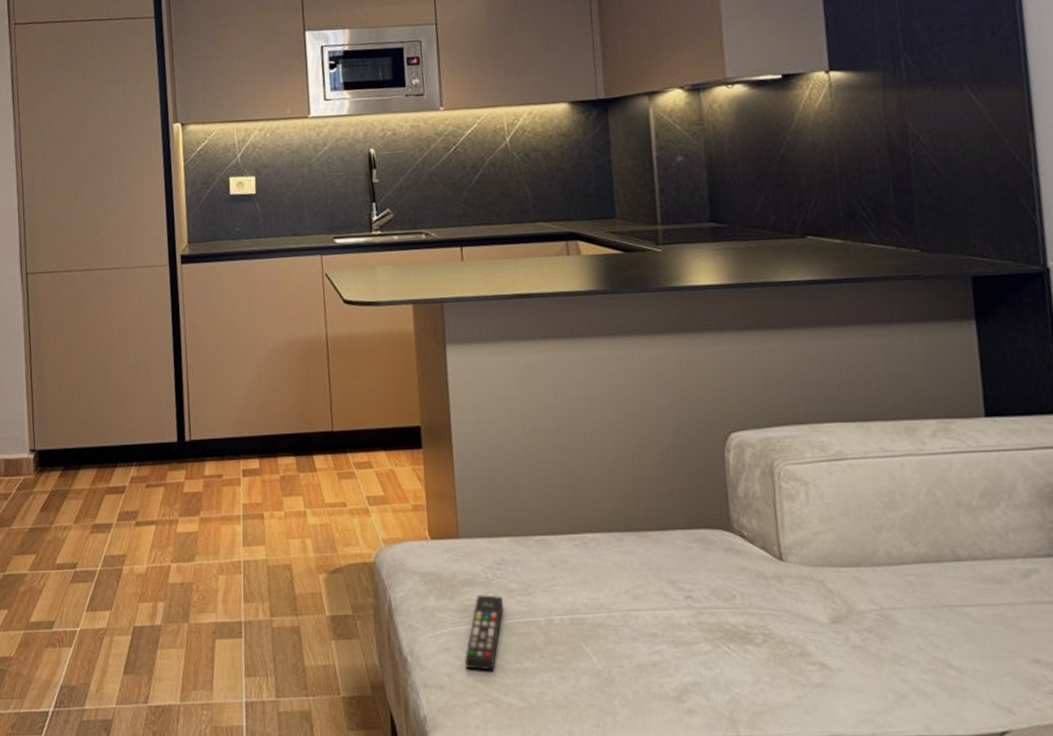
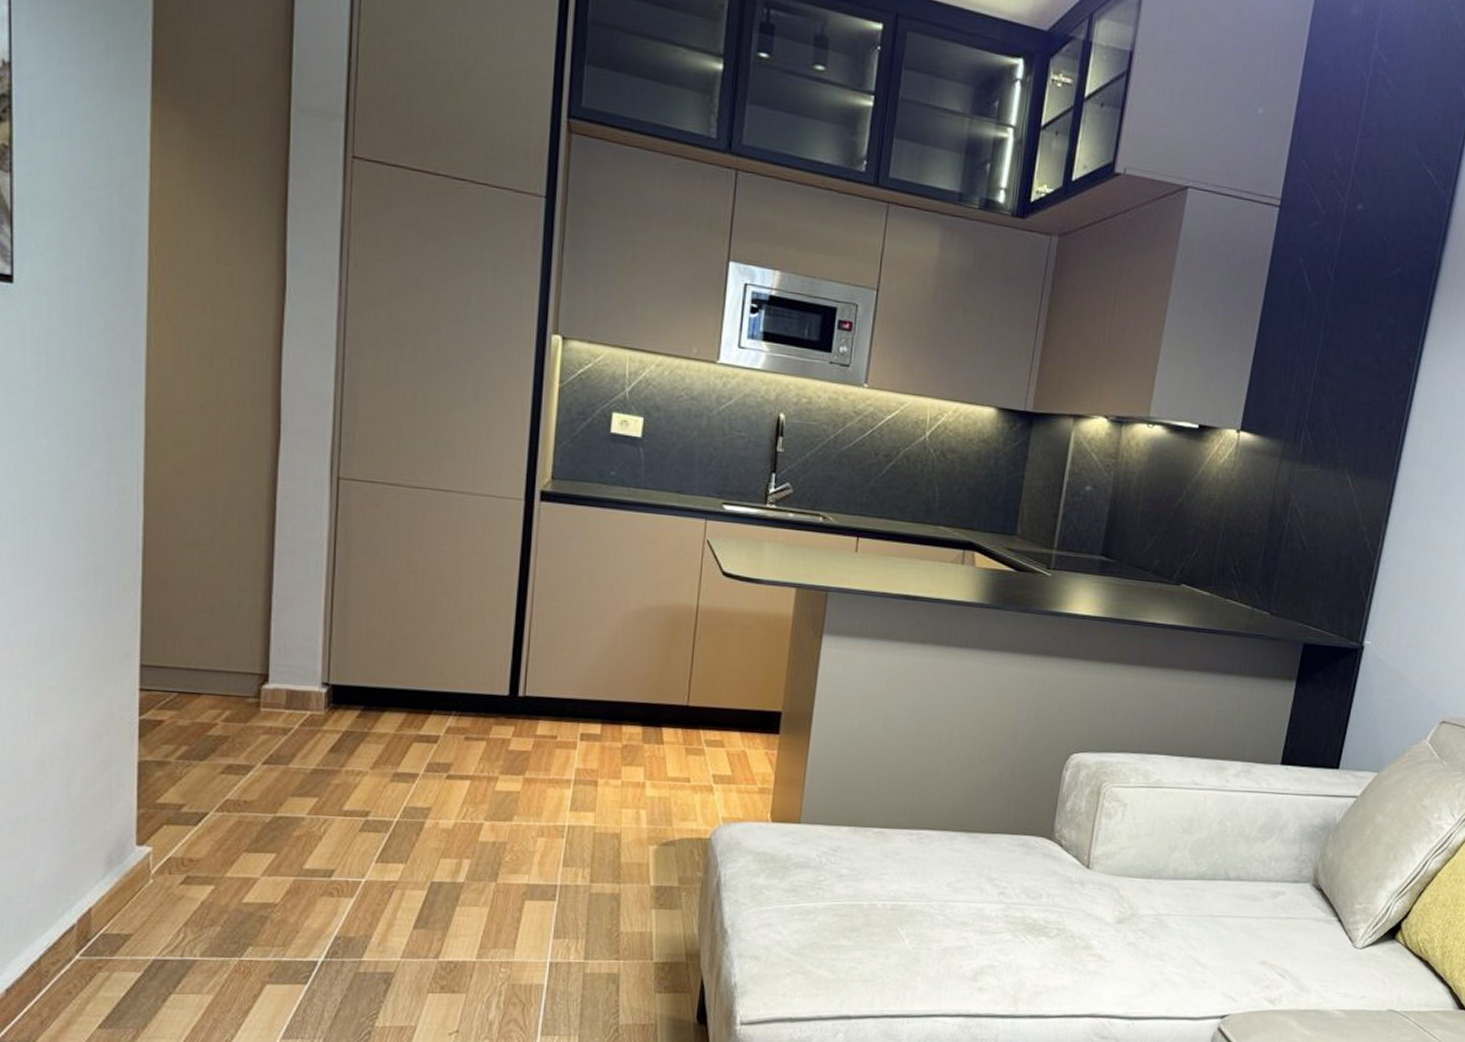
remote control: present [465,595,504,671] -> none [784,877,833,946]

